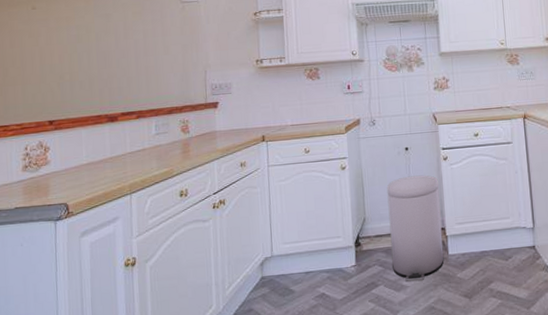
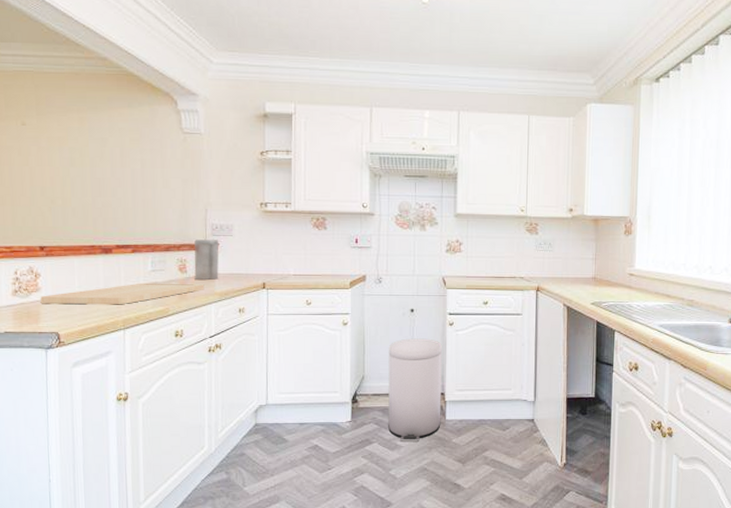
cutting board: none [49,143,207,176] -> present [40,283,205,305]
canister: none [195,99,220,140] -> present [194,239,219,281]

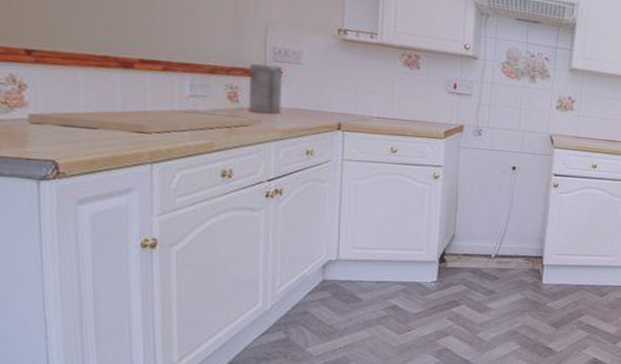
pedal bin: present [388,338,442,443] -> none [478,197,544,306]

